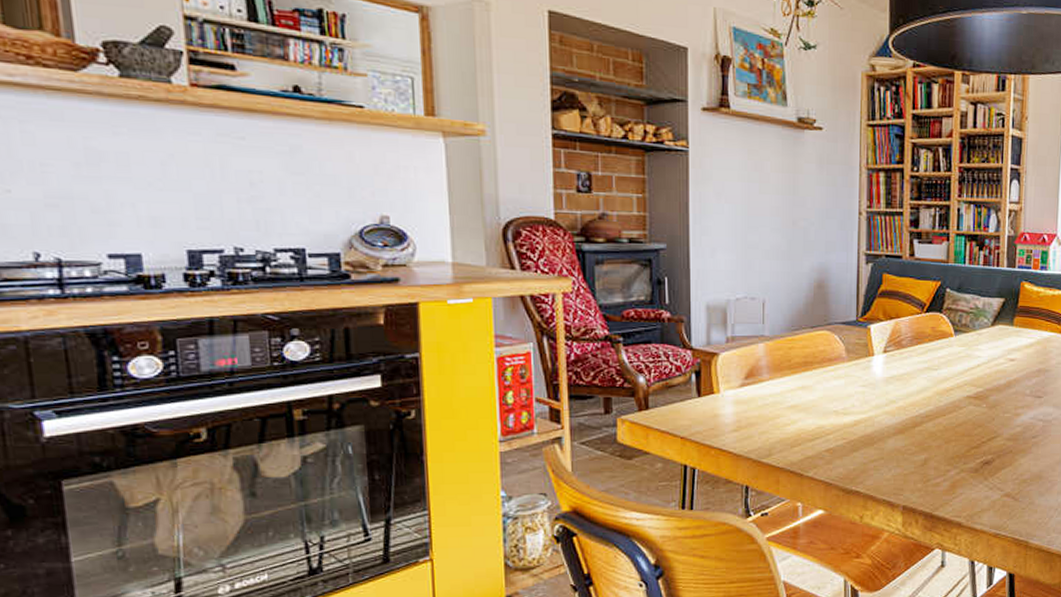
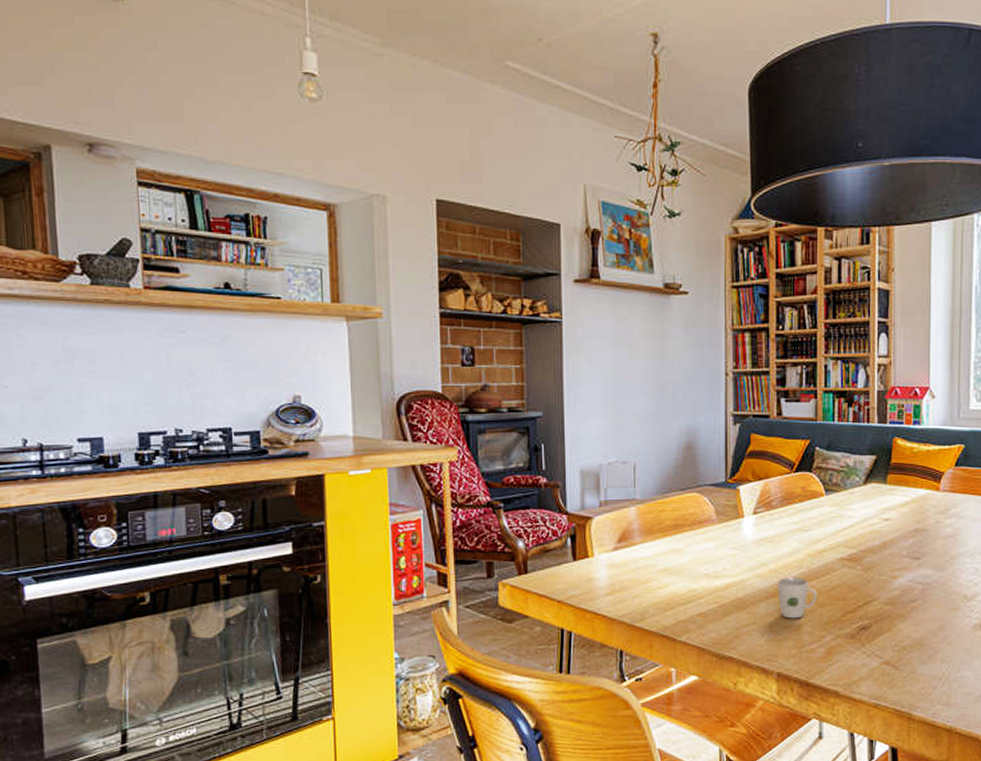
cup: none [905,414,944,454] -> present [777,577,817,619]

